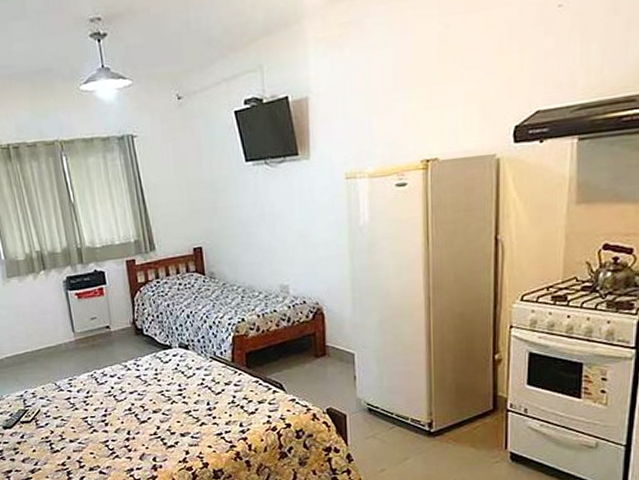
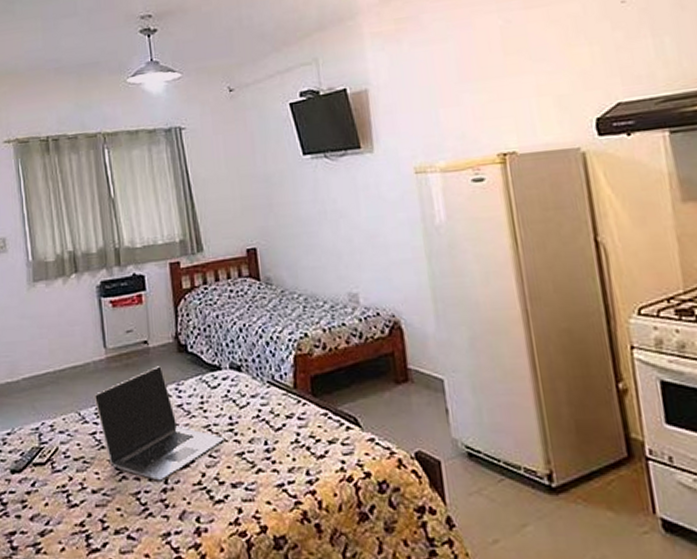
laptop: none [66,346,175,433] -> present [94,366,224,481]

